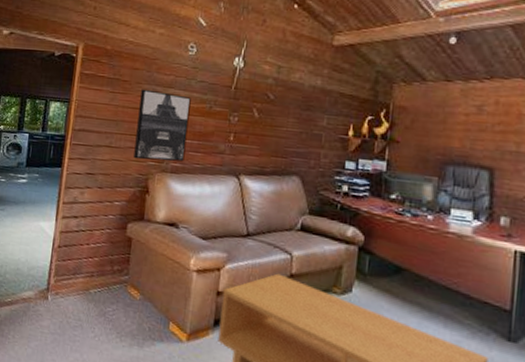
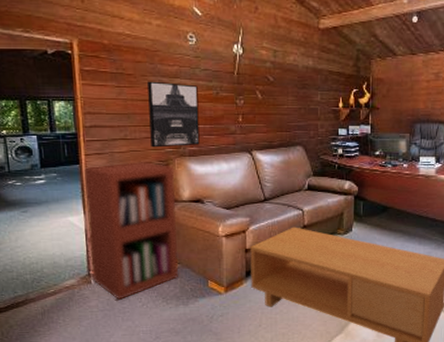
bookshelf: none [50,170,154,326] -> present [84,161,178,300]

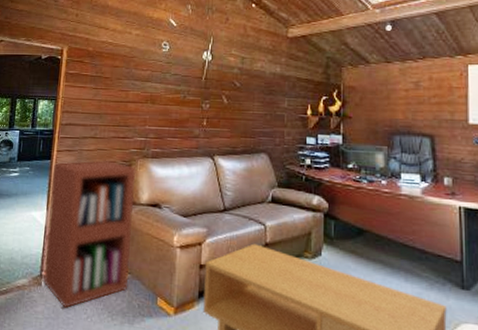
wall art: present [147,81,200,148] -> none [117,84,167,148]

